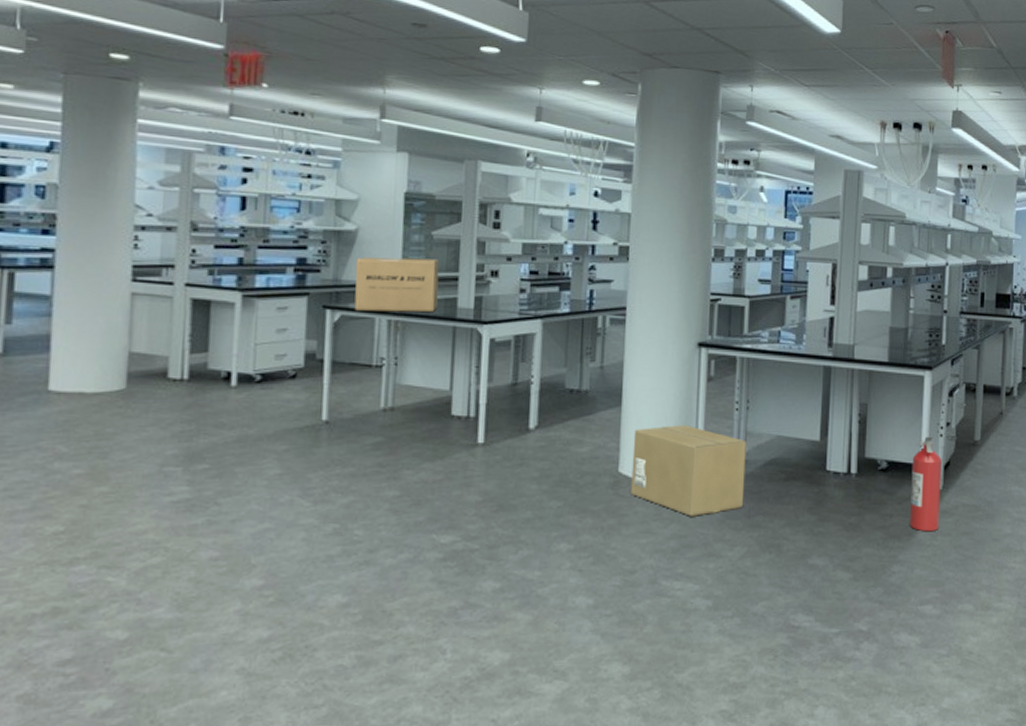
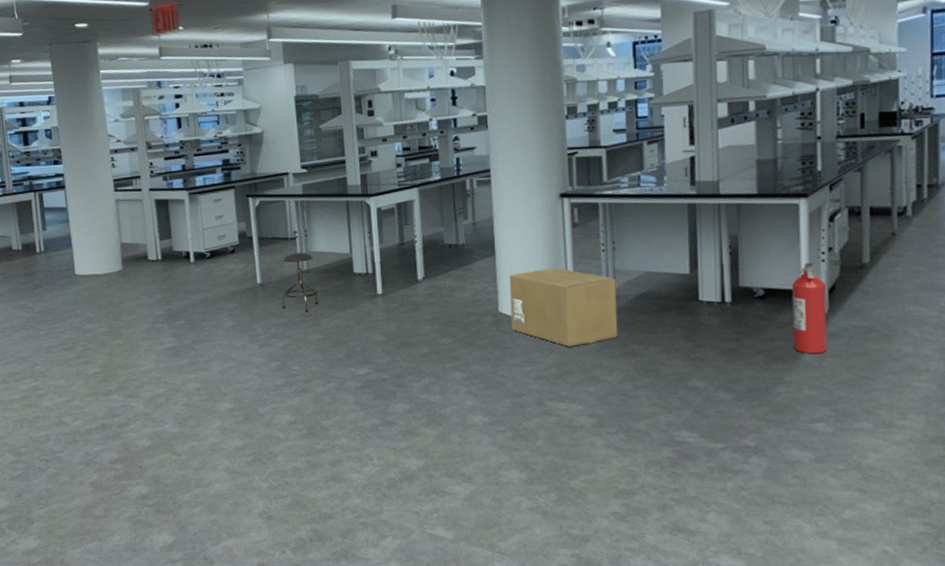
stool: none [351,384,403,461] -> present [281,252,319,312]
box: present [354,257,440,313] -> none [265,147,332,197]

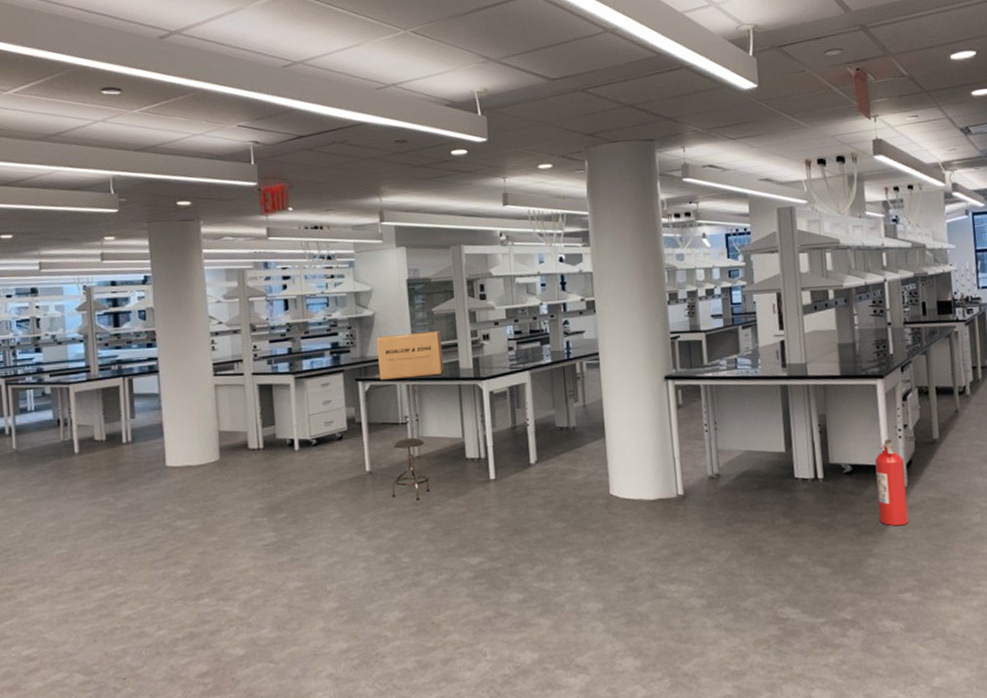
box: none [265,147,332,197] -> present [376,331,444,381]
box: present [509,268,618,347] -> none [619,448,723,528]

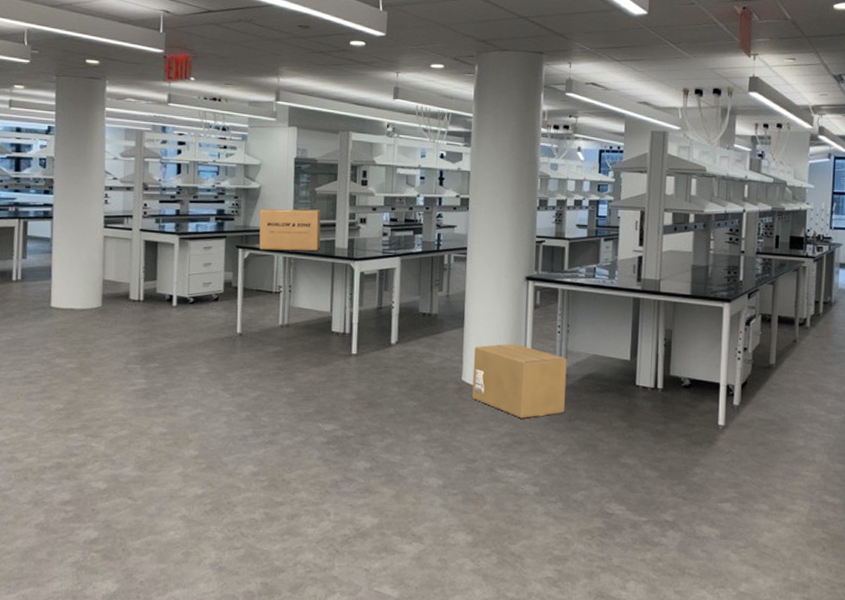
stool: present [391,437,431,500] -> none [258,306,296,365]
box: none [619,448,723,528] -> present [472,344,567,419]
fire extinguisher: present [874,438,909,527] -> none [710,359,739,441]

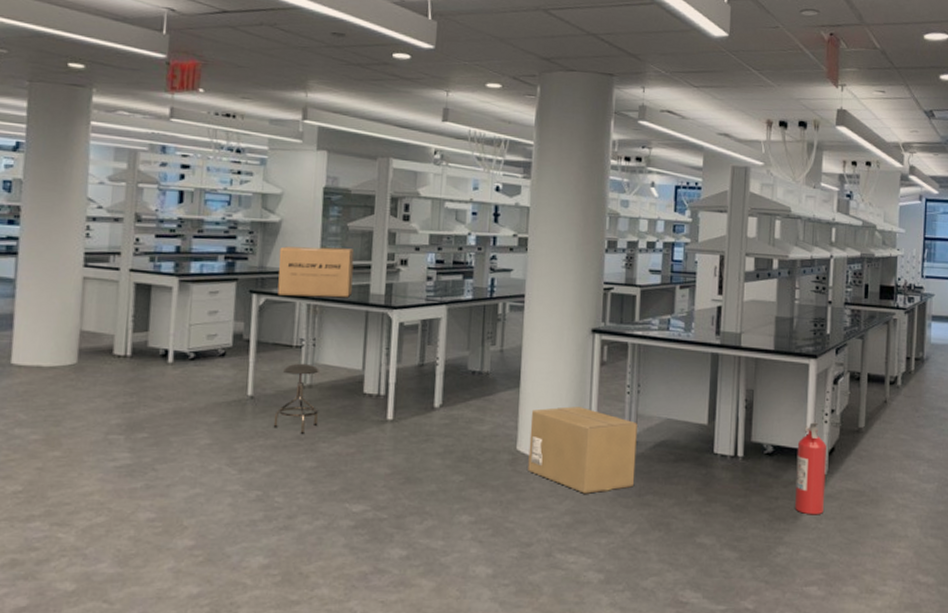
stool: none [258,306,296,365] -> present [273,363,319,434]
fire extinguisher: none [710,359,739,441] -> present [795,422,827,515]

